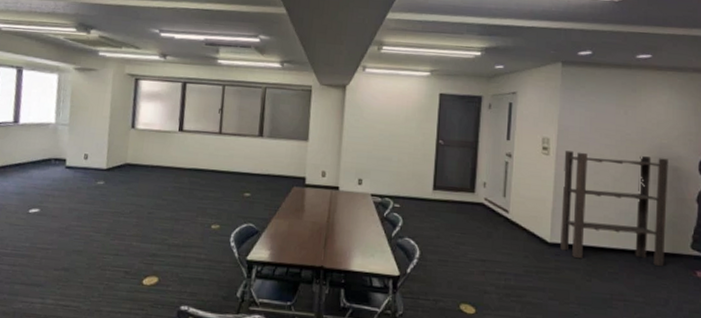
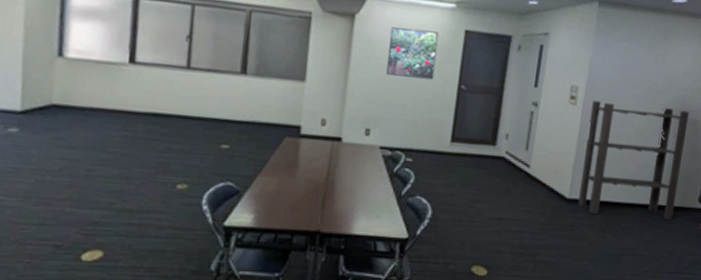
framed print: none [374,94,417,137] -> present [386,27,439,80]

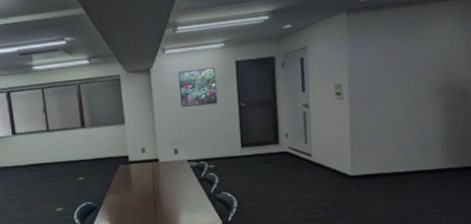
bookshelf: present [578,100,689,221] -> none [357,83,458,186]

